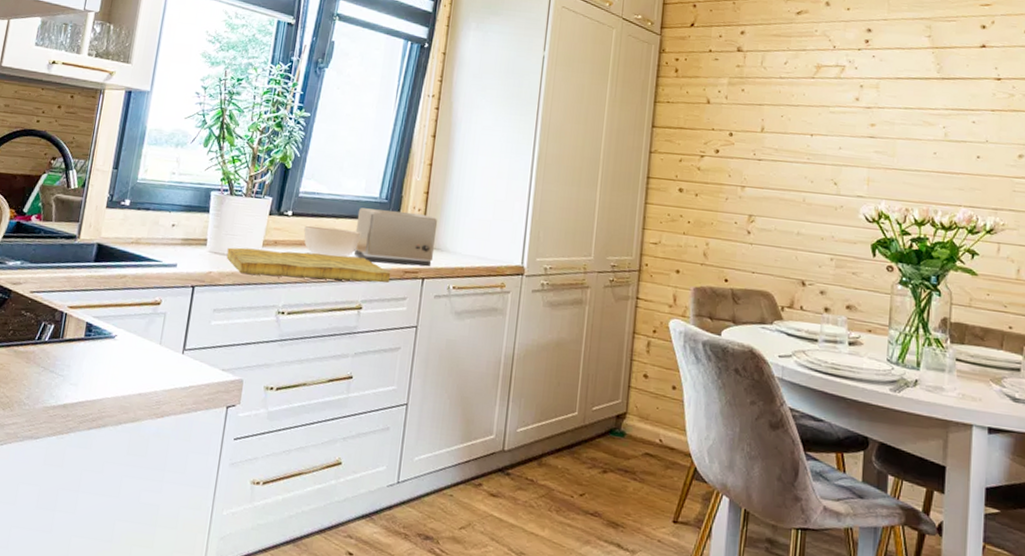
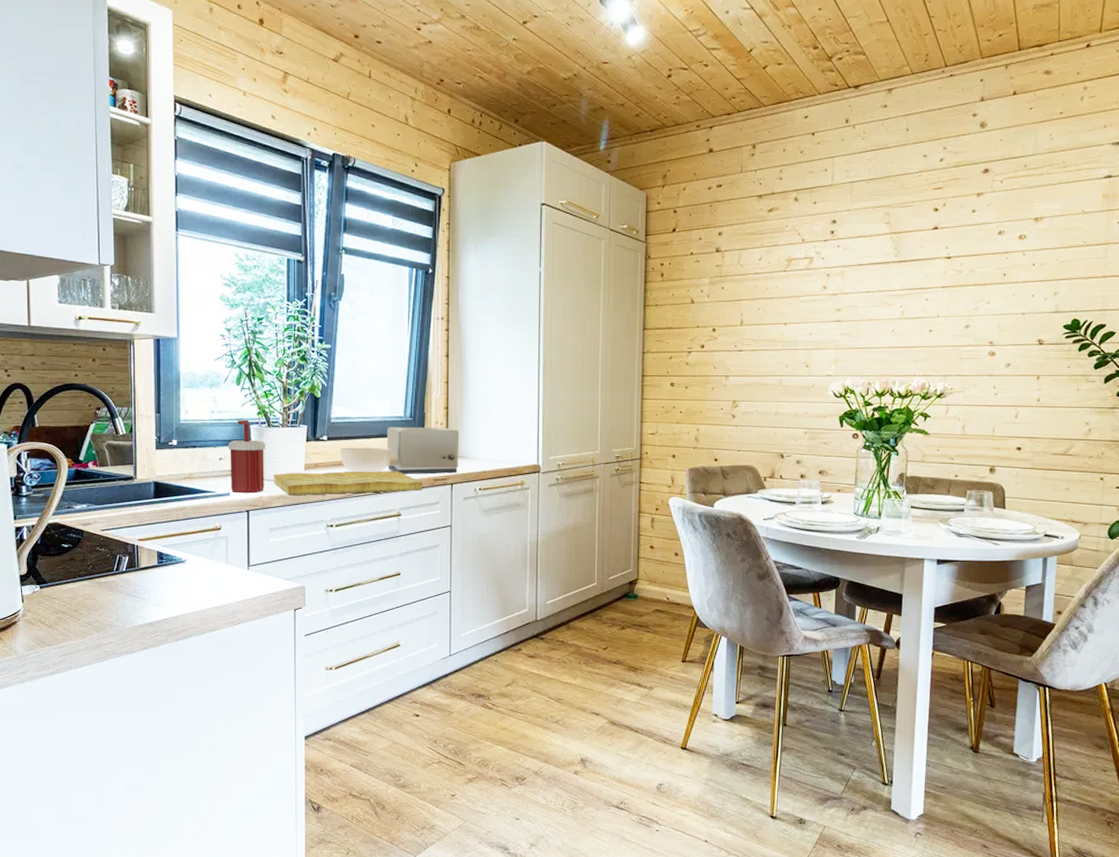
soap dispenser: none [179,184,224,268] -> present [229,419,265,494]

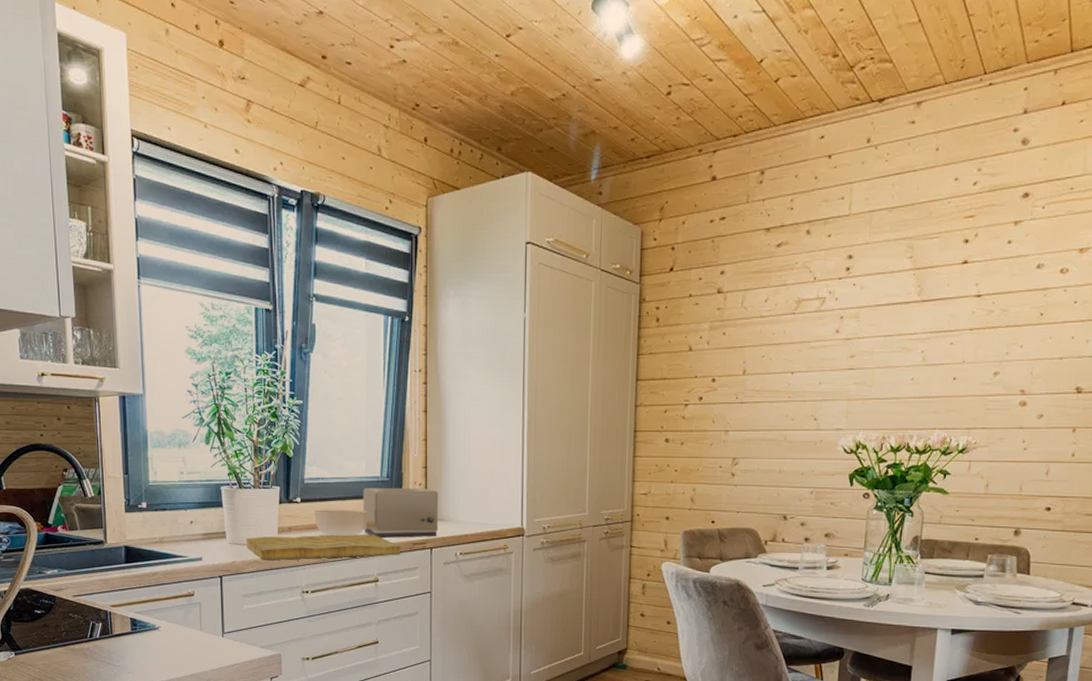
soap dispenser: present [229,419,265,494] -> none [199,481,237,559]

